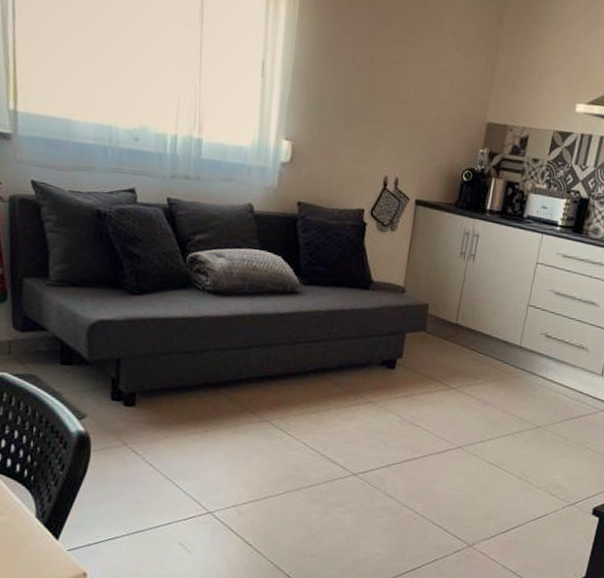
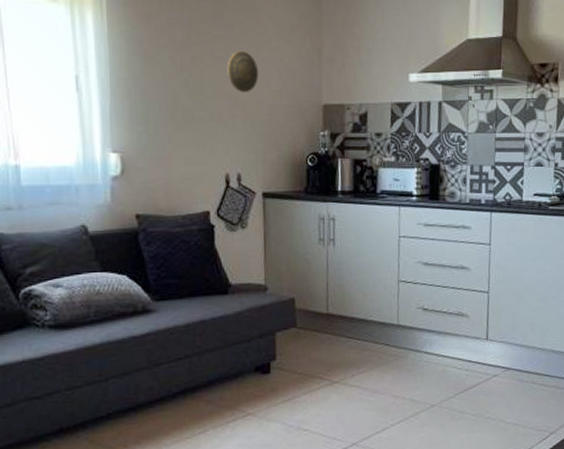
decorative plate: none [401,57,432,101] -> present [227,50,259,93]

